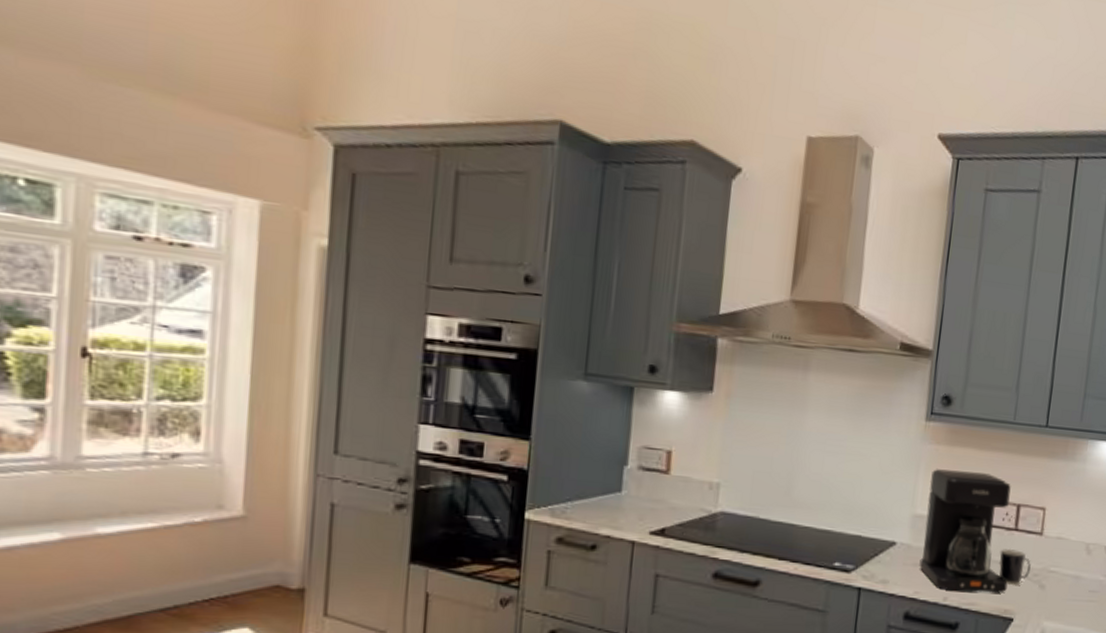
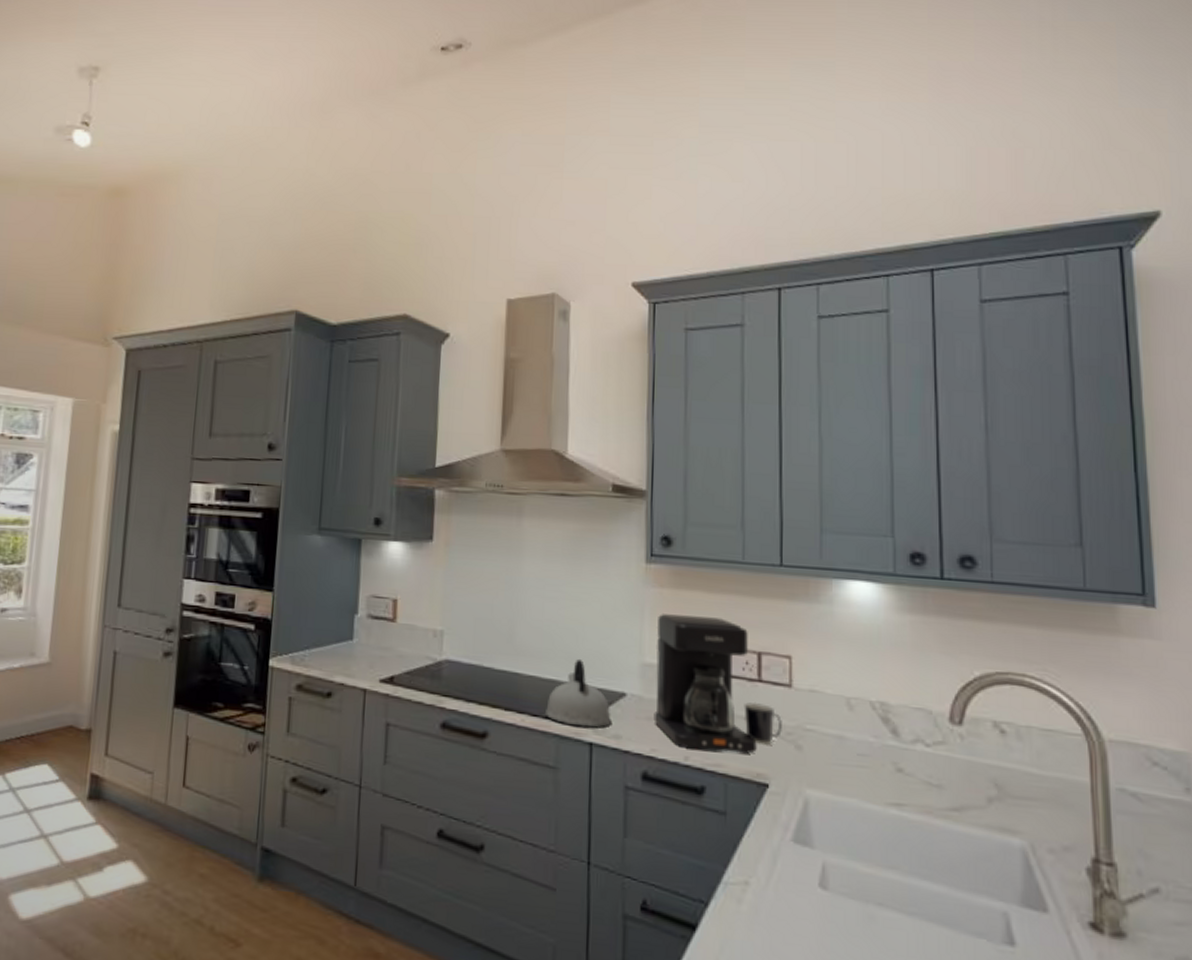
kettle: none [817,510,882,574] -> present [544,658,613,727]

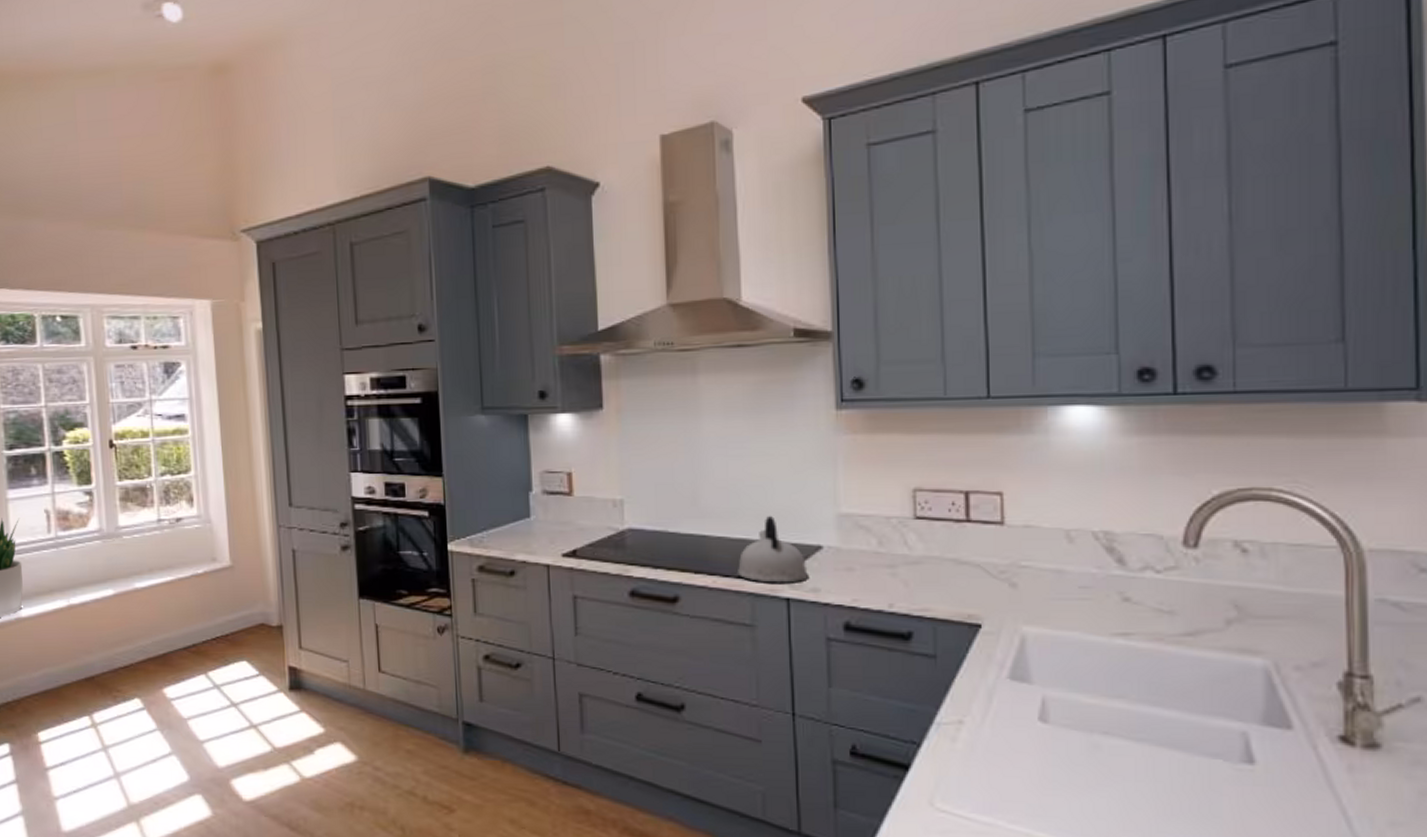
coffee maker: present [653,614,757,753] -> none [851,460,967,596]
mug: present [743,702,782,746] -> none [951,543,994,587]

